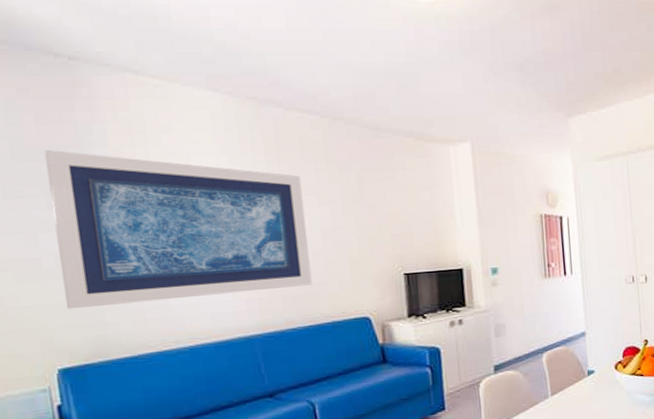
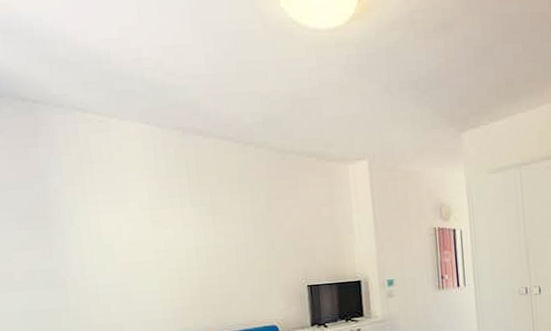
wall art: present [44,149,313,310] -> none [15,180,228,317]

